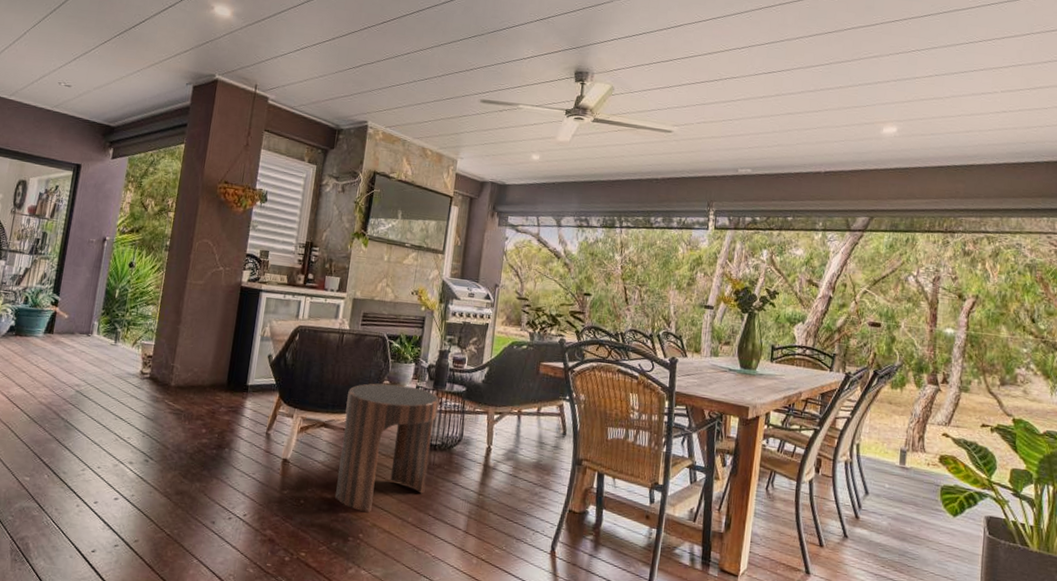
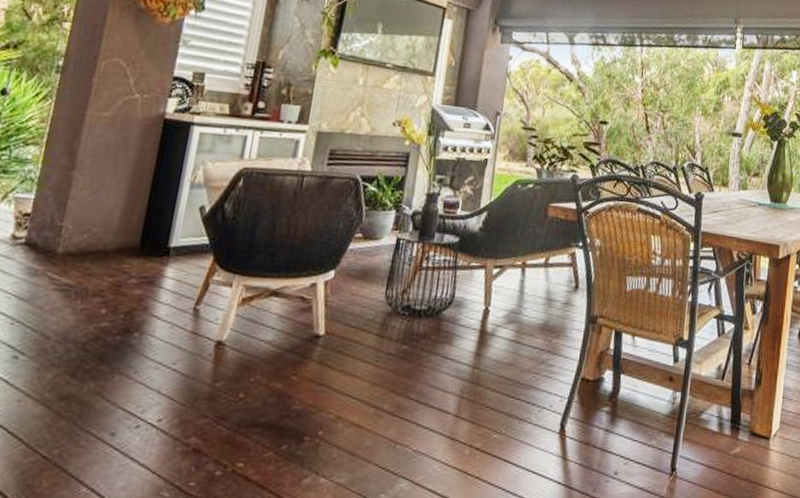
side table: present [335,383,440,513] -> none [287,236,426,403]

